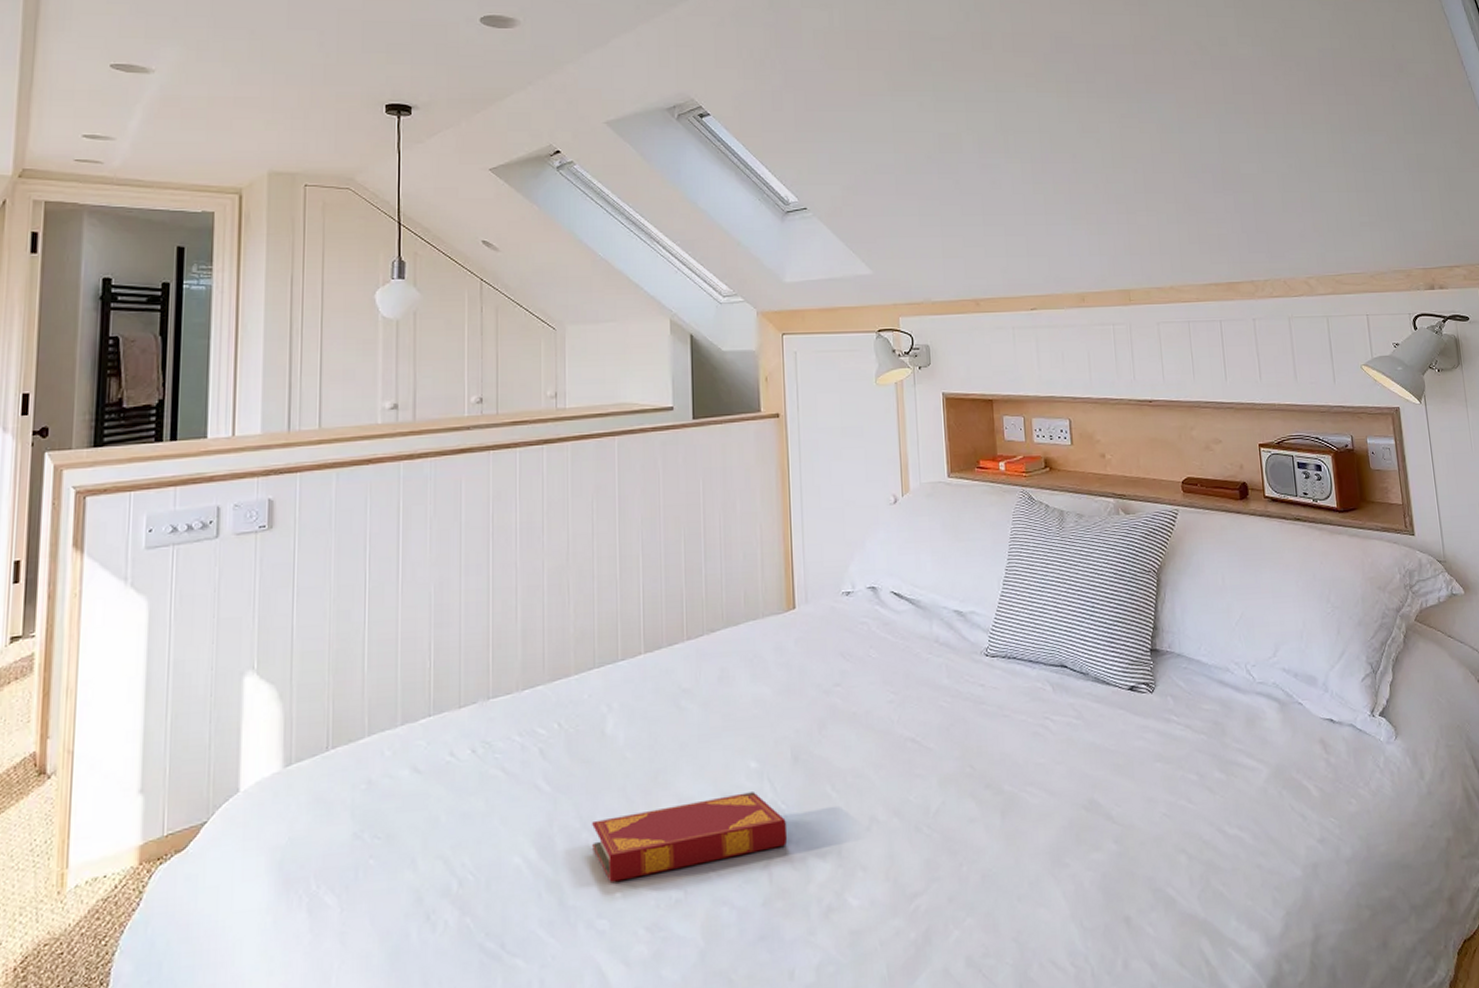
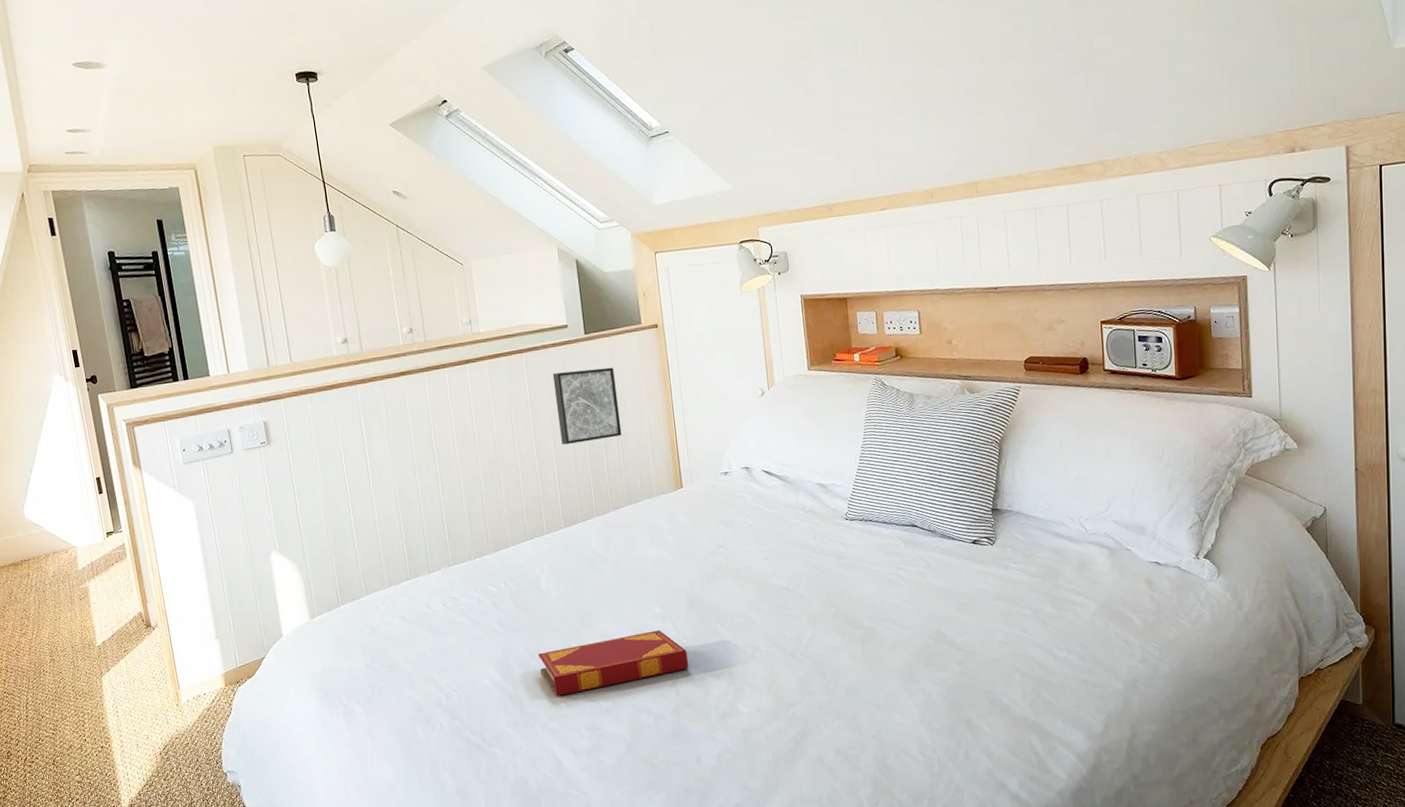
wall art: none [649,459,727,549] -> present [552,367,622,445]

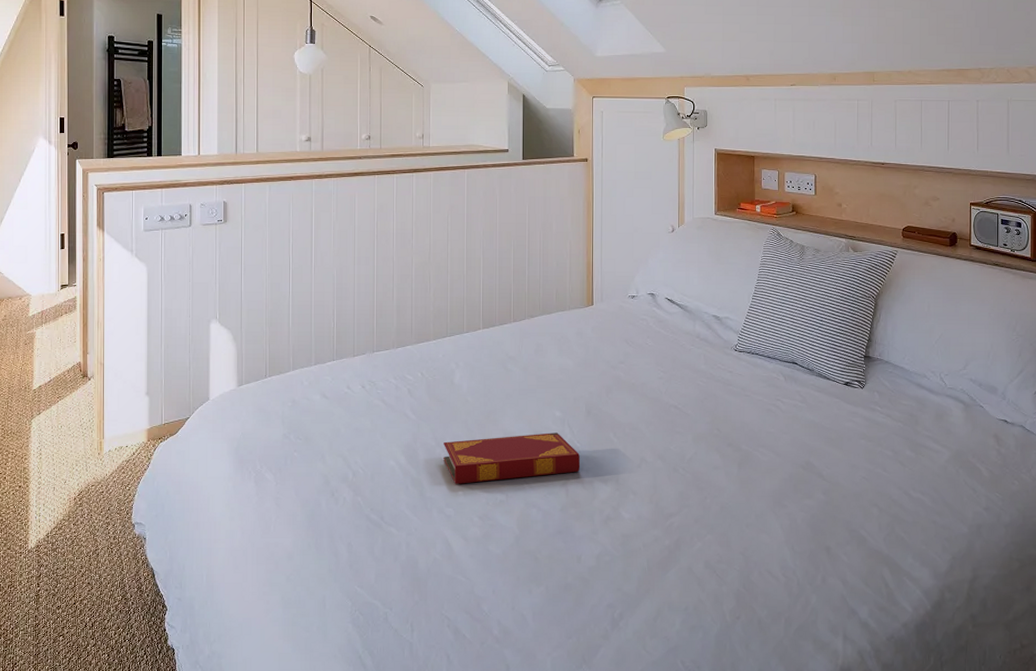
wall art: present [552,367,622,445] -> none [489,190,545,254]

